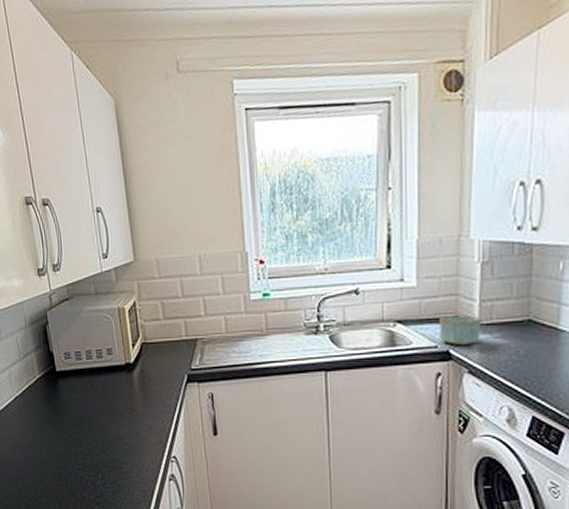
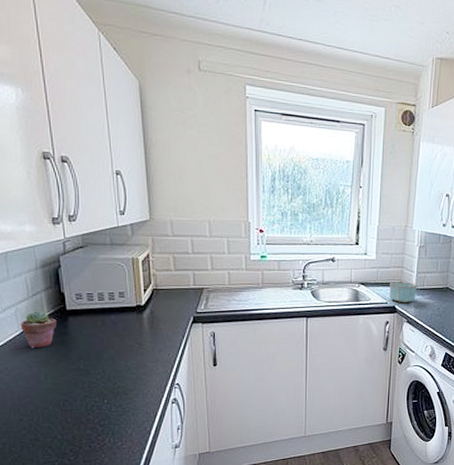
potted succulent: none [15,373,48,415] -> present [21,311,57,349]

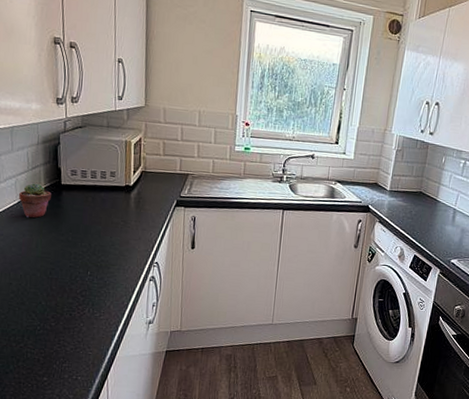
bowl: present [389,282,417,302] -> none [364,182,391,203]

